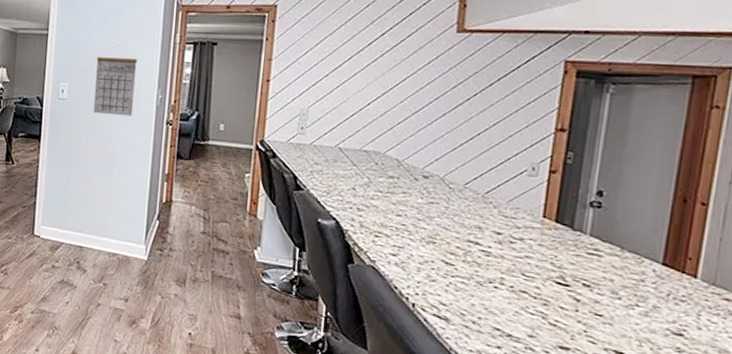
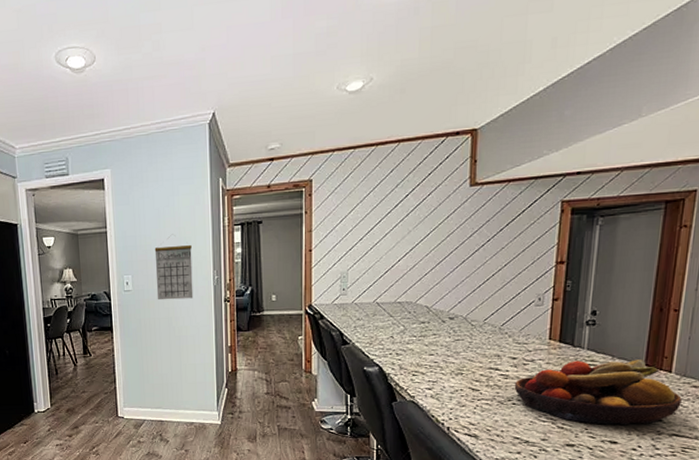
fruit bowl: none [497,246,710,337] -> present [514,359,682,426]

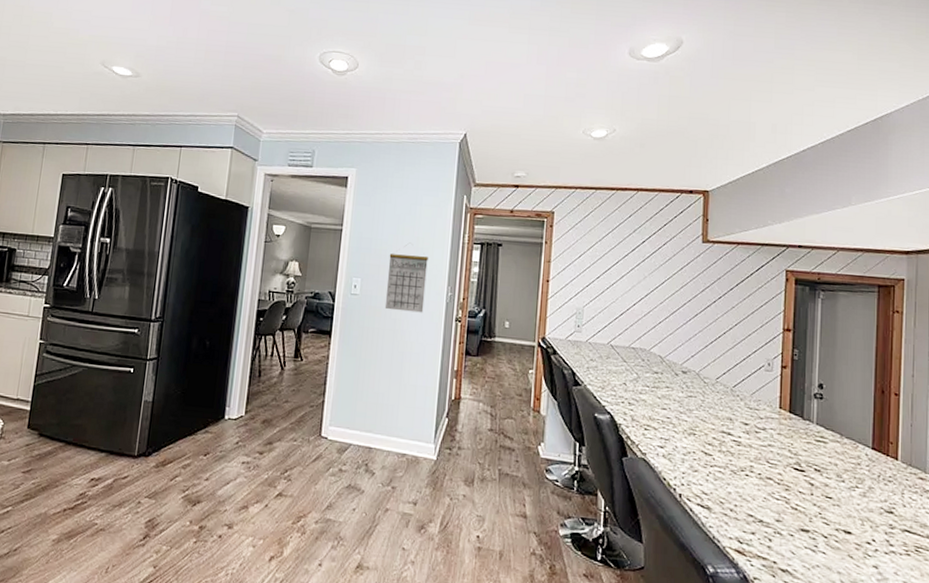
fruit bowl: present [514,359,682,426] -> none [746,434,910,515]

